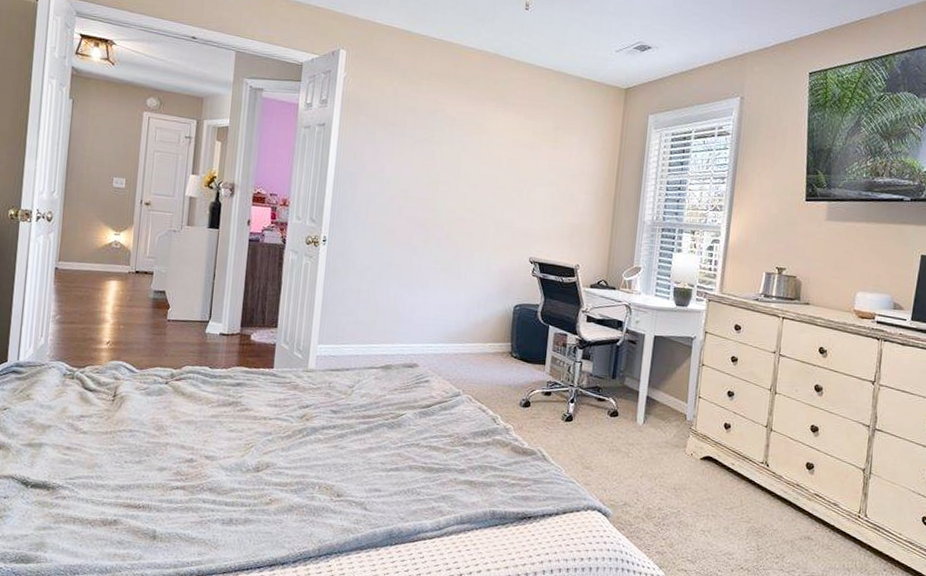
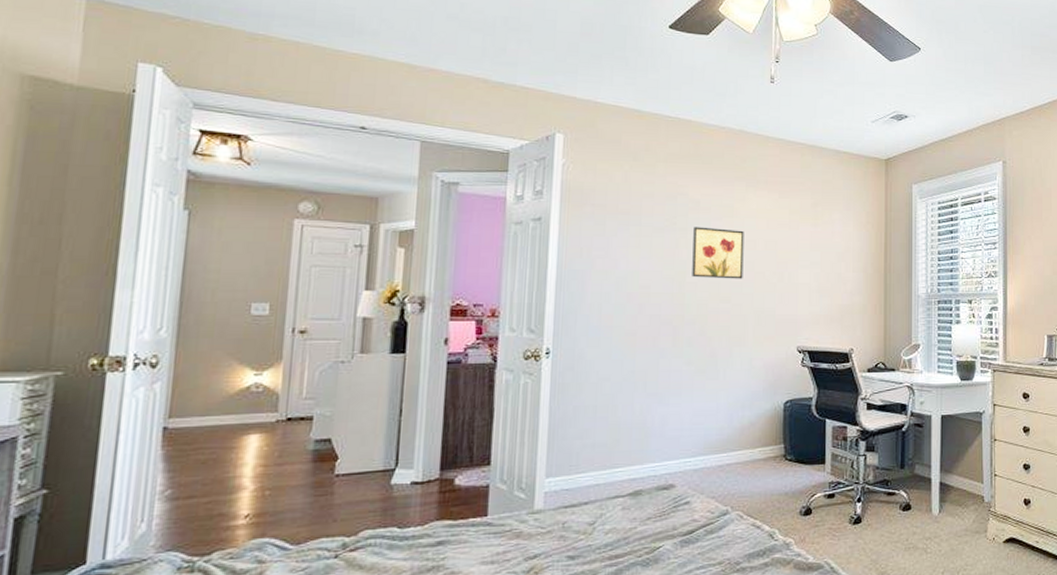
wall art: none [444,141,492,192] -> present [692,226,744,279]

